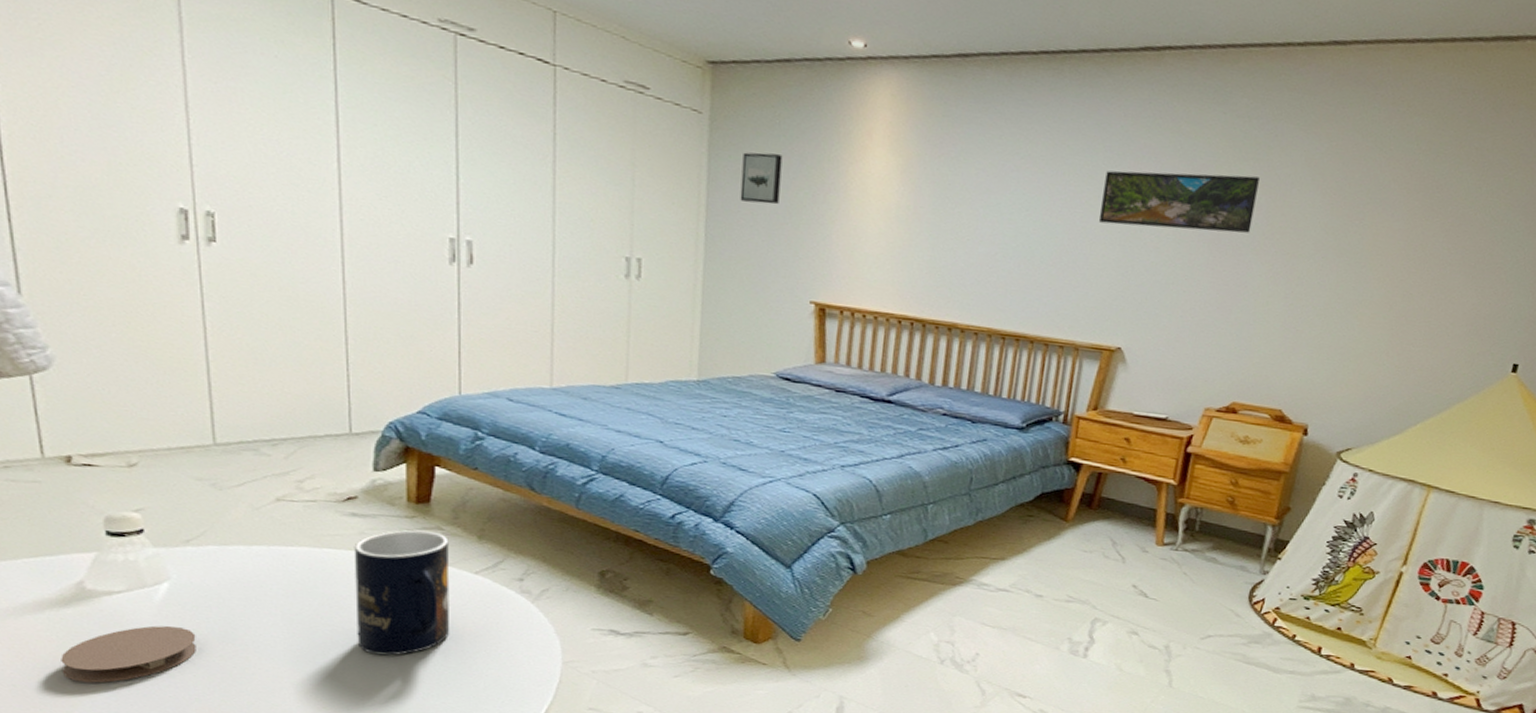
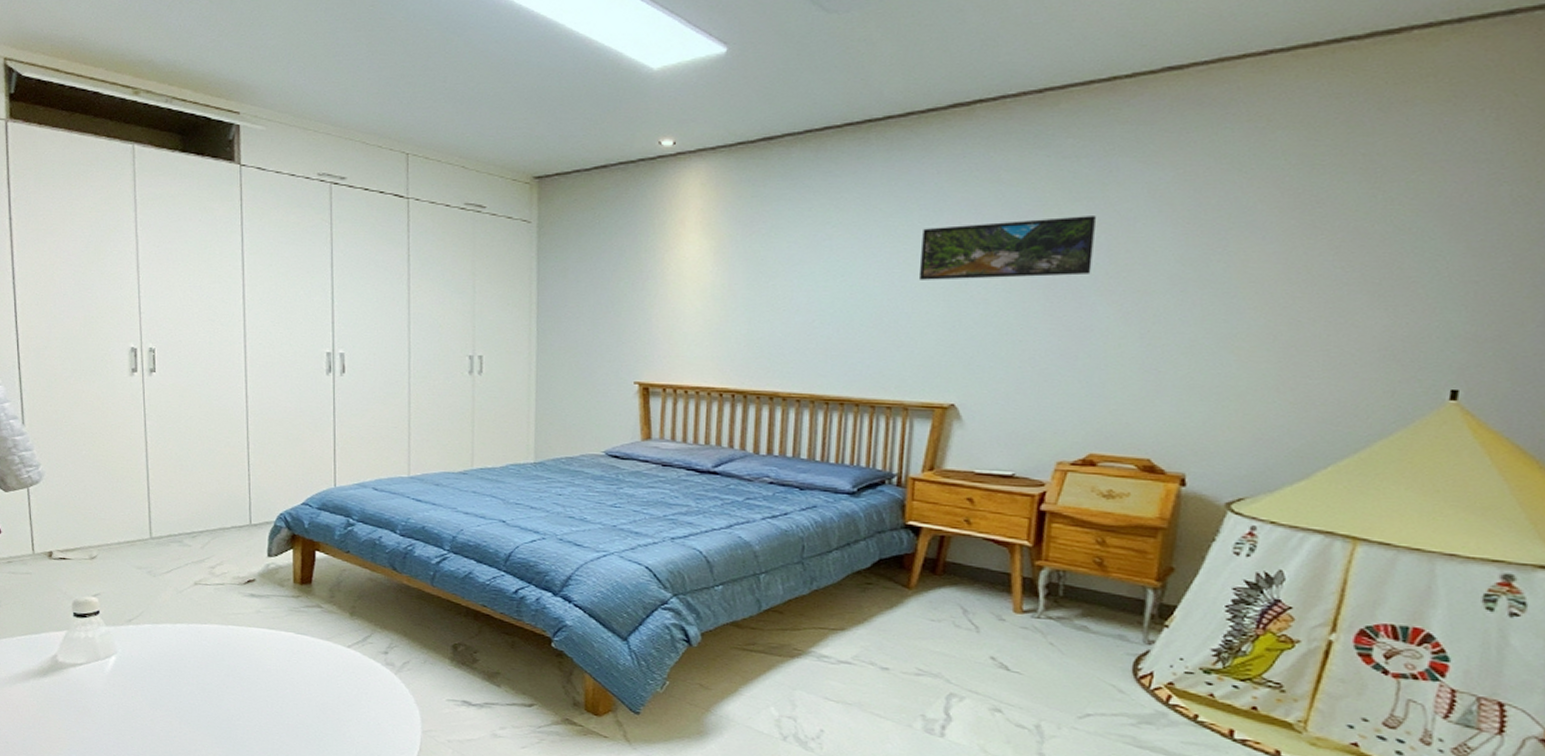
coaster: present [61,625,196,683] -> none [39,693,134,742]
mug: present [354,529,450,656] -> none [252,608,328,723]
wall art: present [740,152,783,205] -> none [566,251,603,296]

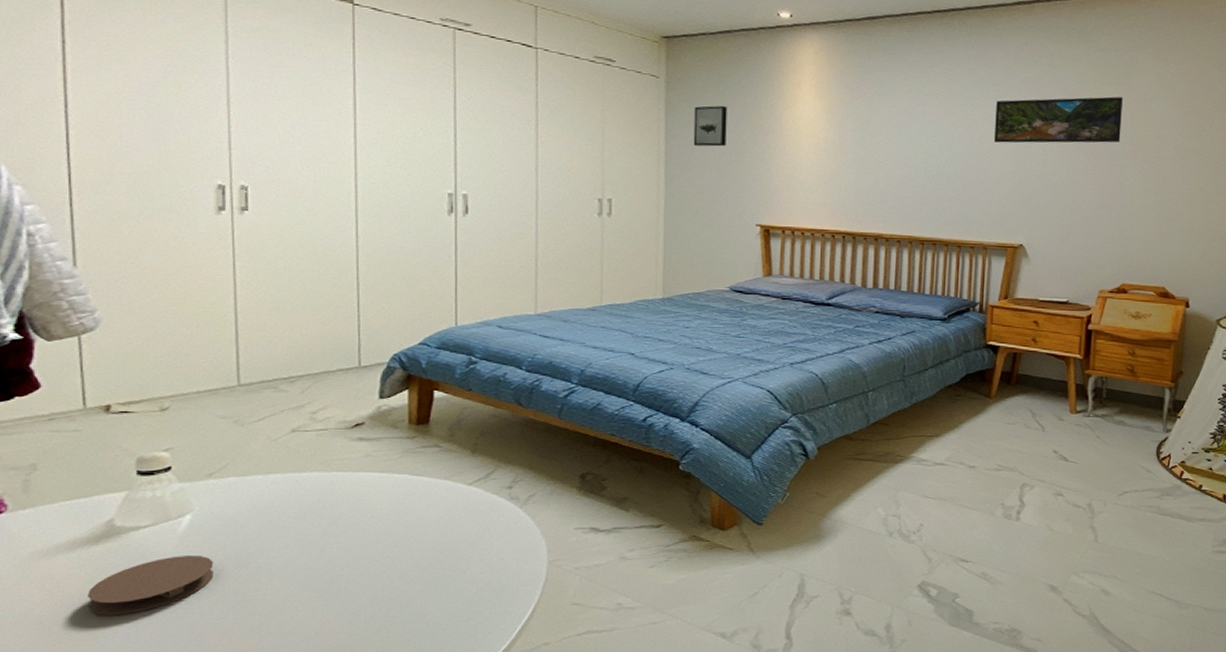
coaster: none [39,693,134,742] -> present [87,554,214,615]
wall art: none [566,251,603,296] -> present [693,106,727,147]

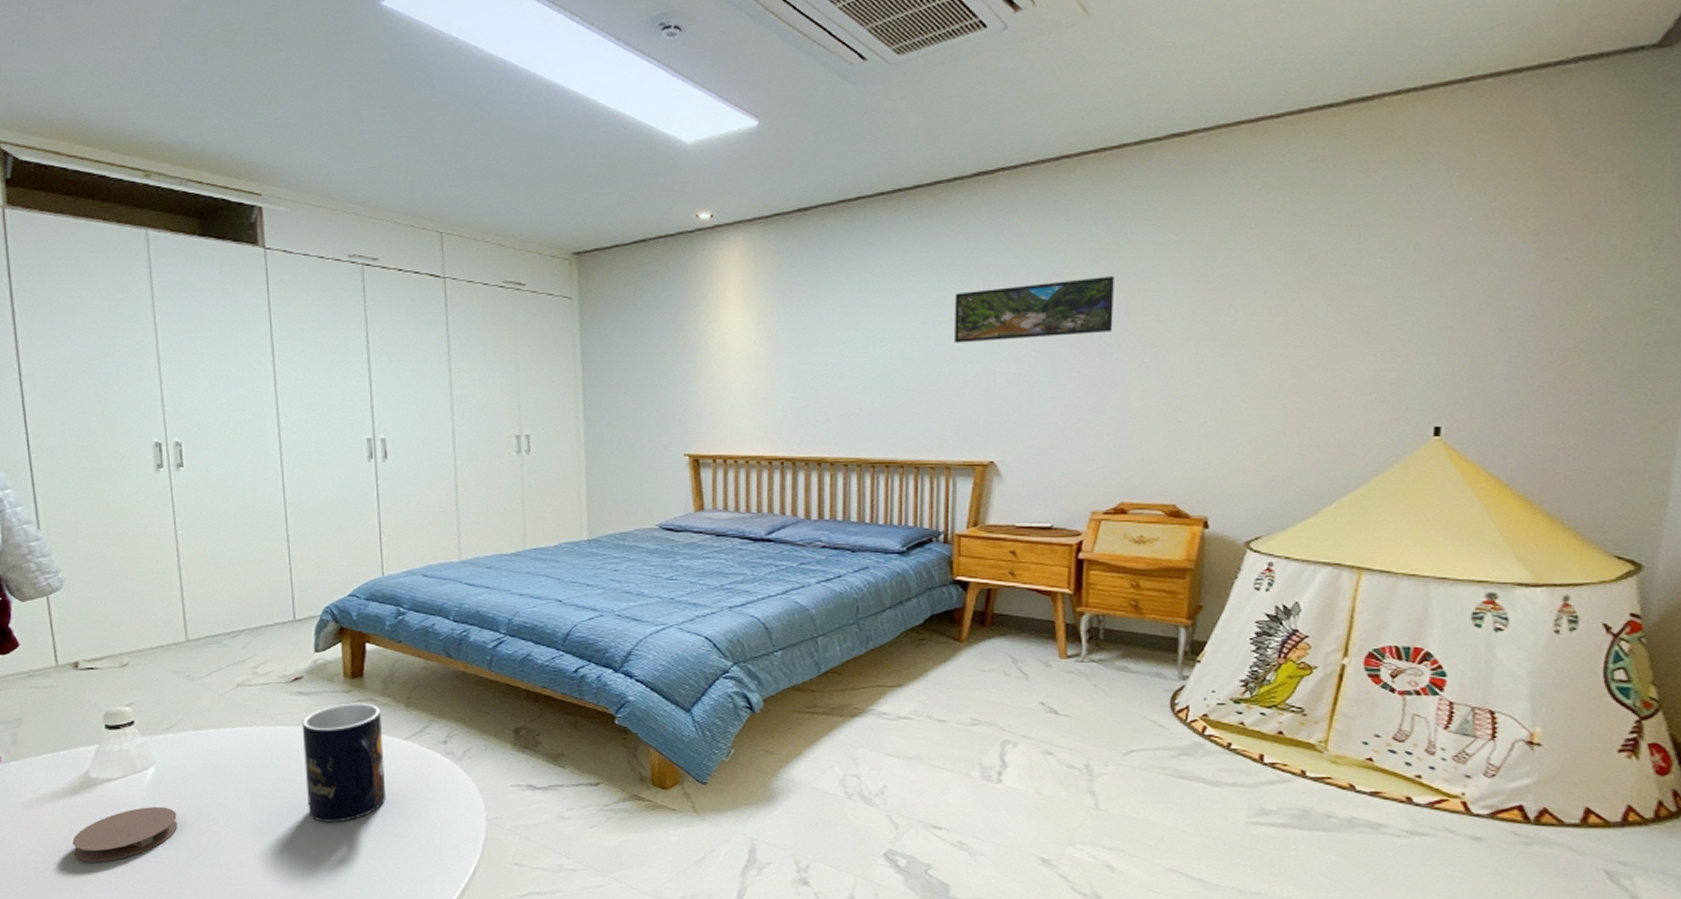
mug: none [360,449,446,568] -> present [301,703,387,823]
wall art: present [693,106,727,147] -> none [611,325,647,371]

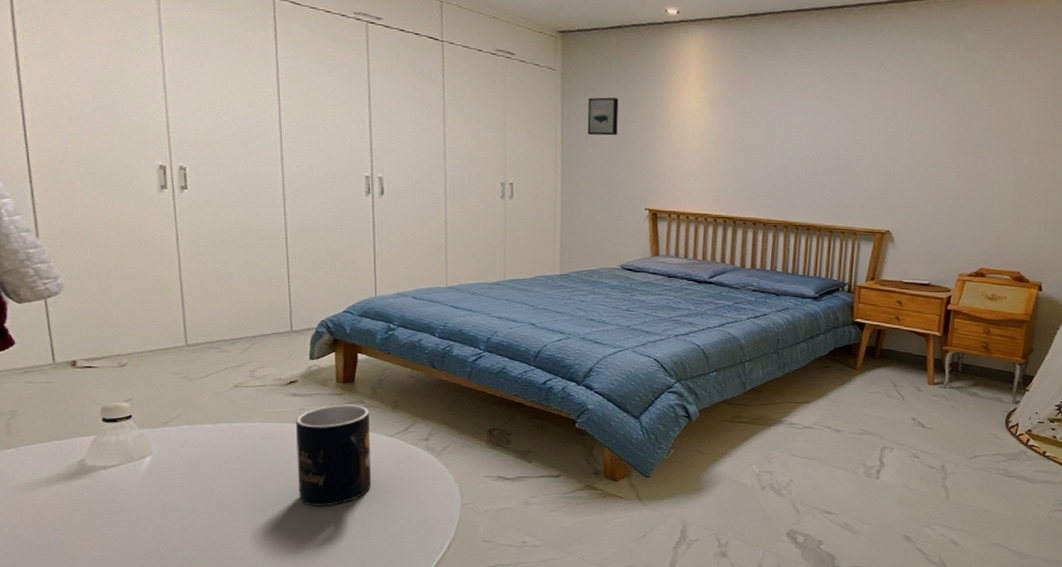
coaster: present [72,806,178,862] -> none [66,491,173,541]
wall art: none [611,325,647,371] -> present [587,97,619,136]
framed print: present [953,276,1114,343] -> none [865,92,988,137]

